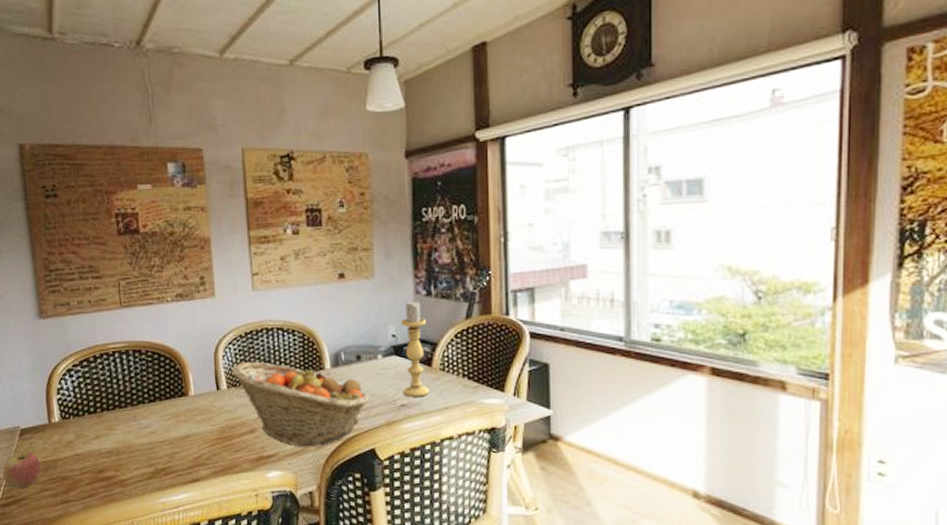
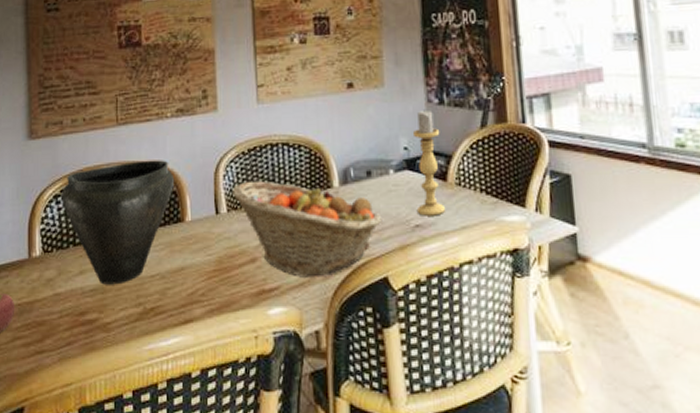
vase: none [74,340,178,448] -> present [62,160,175,285]

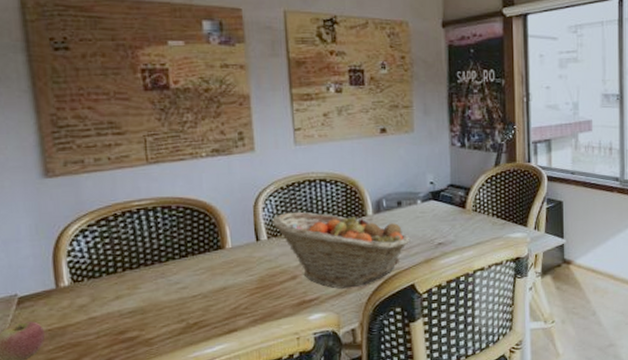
vase: present [62,160,175,285] -> none [89,195,213,307]
candle holder: present [412,109,446,216] -> none [437,151,464,236]

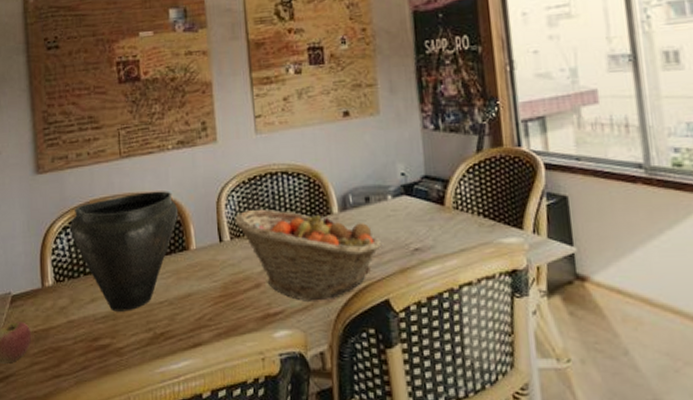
vase: none [89,195,213,307] -> present [70,191,179,312]

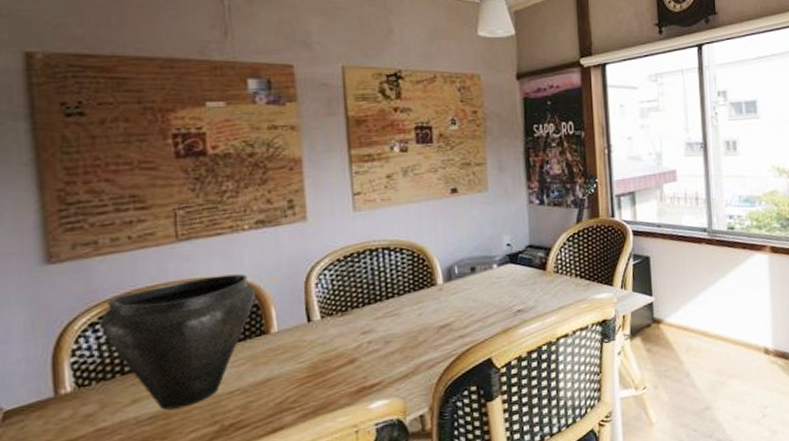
fruit basket: present [235,208,382,301] -> none [327,282,486,370]

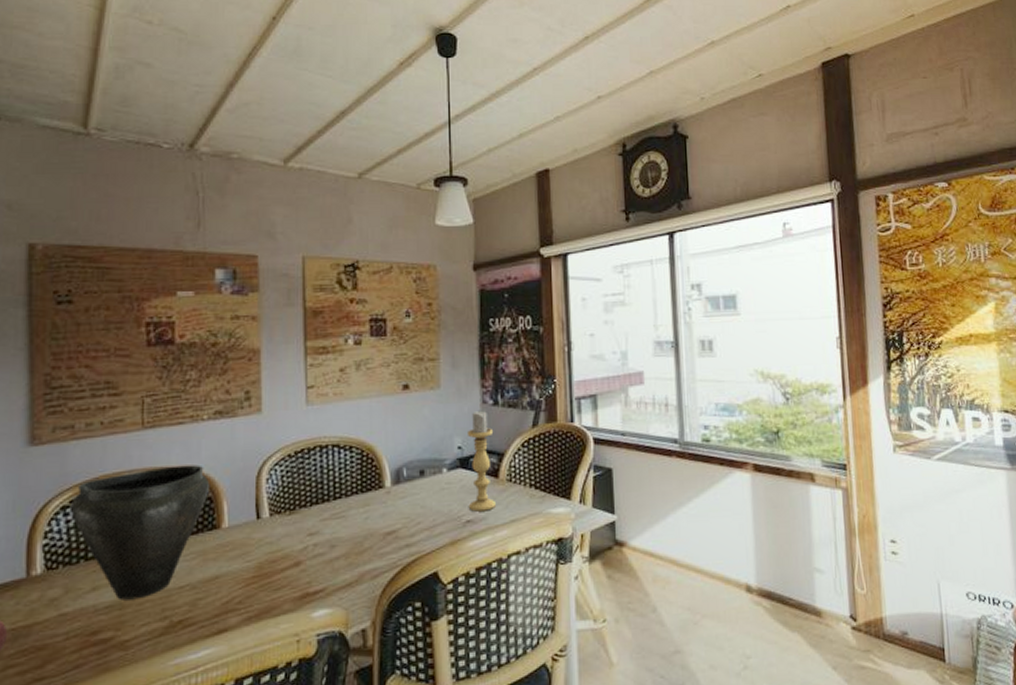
candle holder: none [515,209,545,302] -> present [466,410,497,512]

